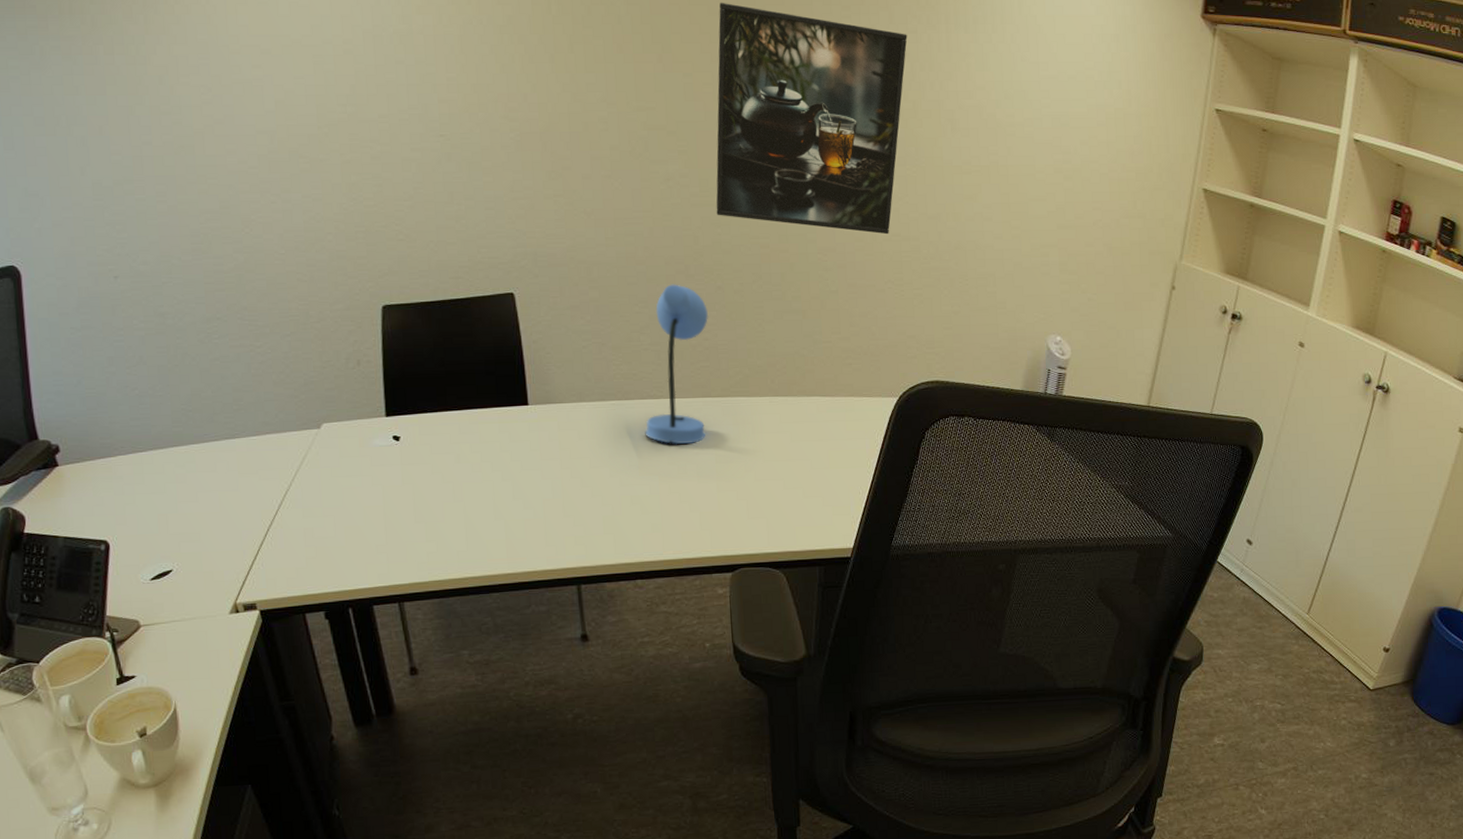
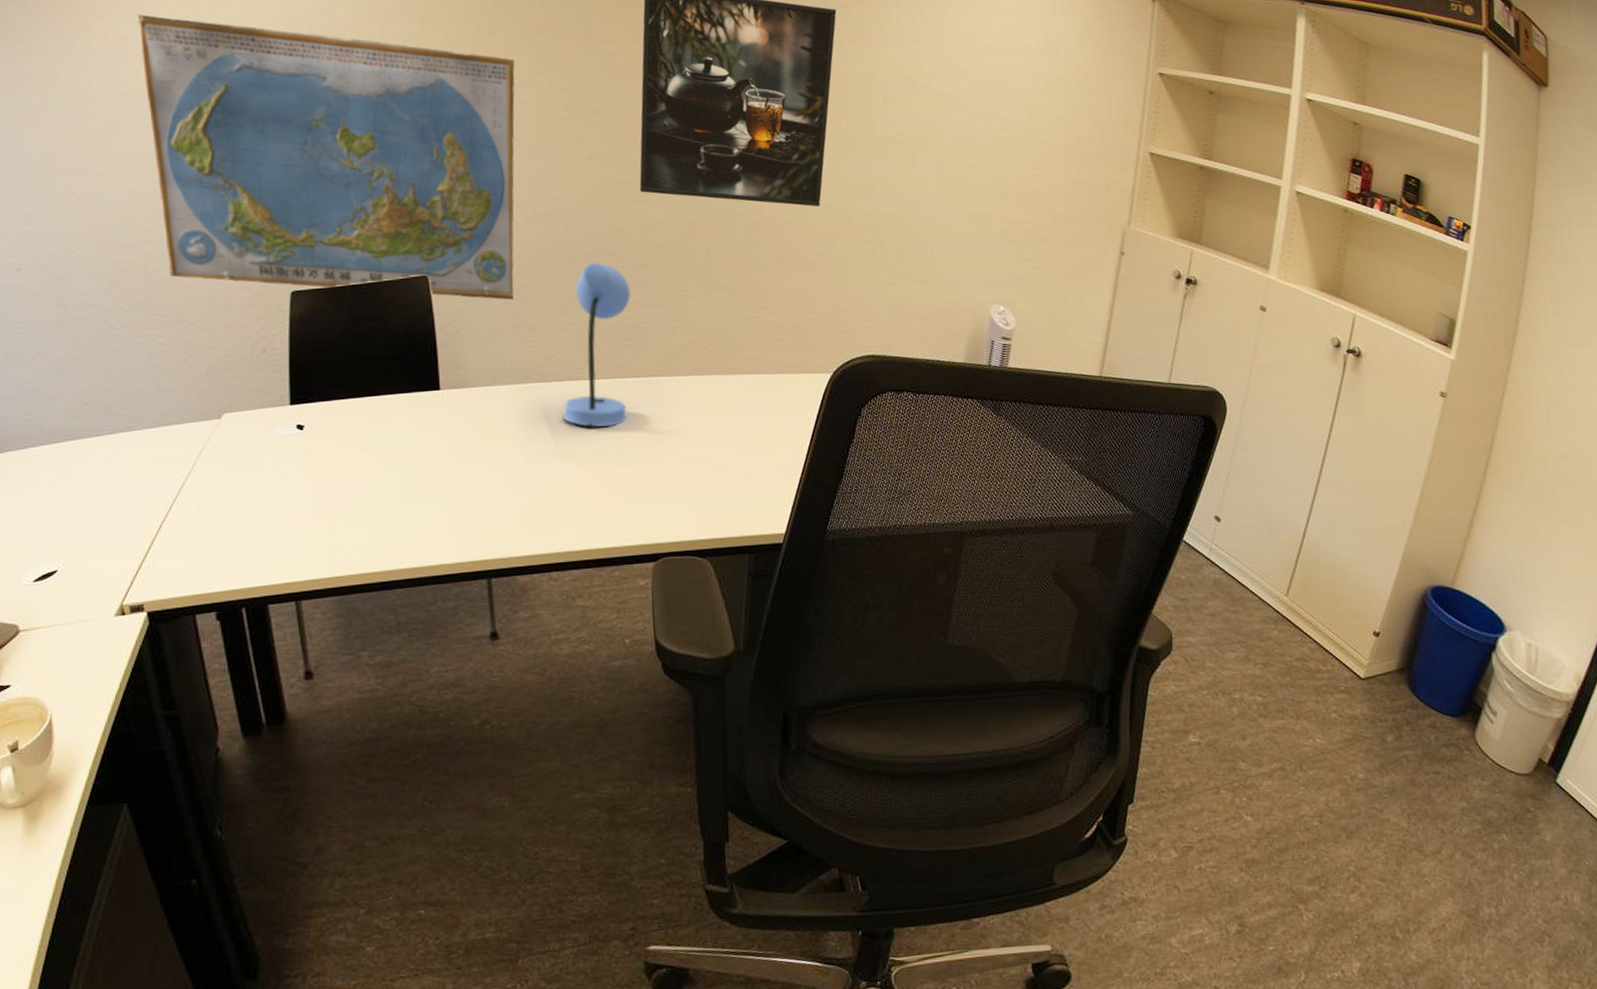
world map: none [217,19,597,319] -> present [137,14,515,300]

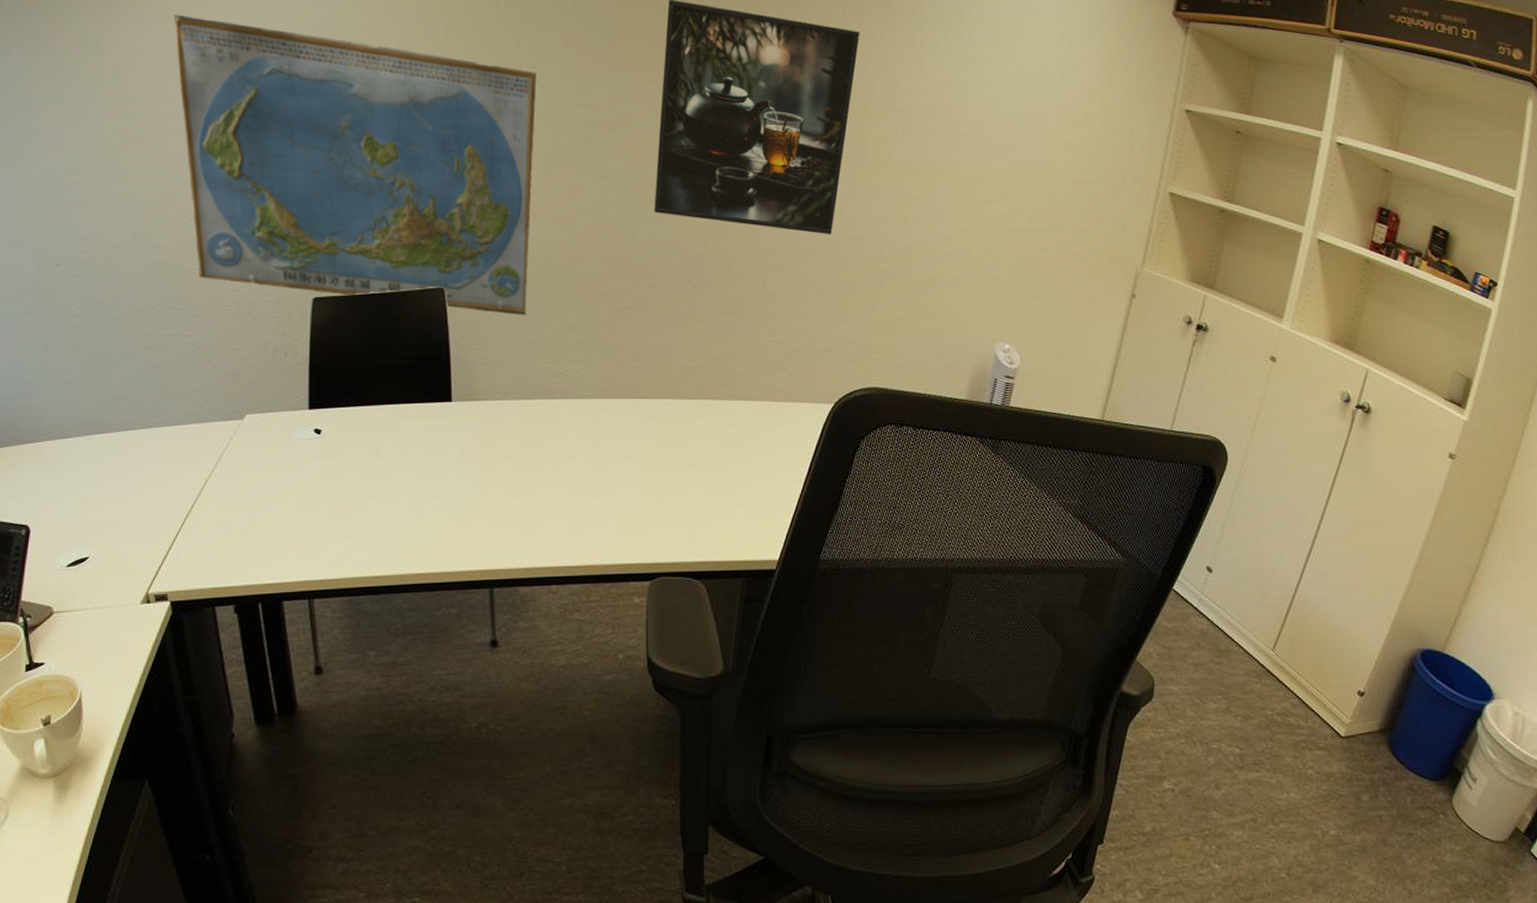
desk lamp: present [562,262,632,428] -> none [568,282,641,447]

